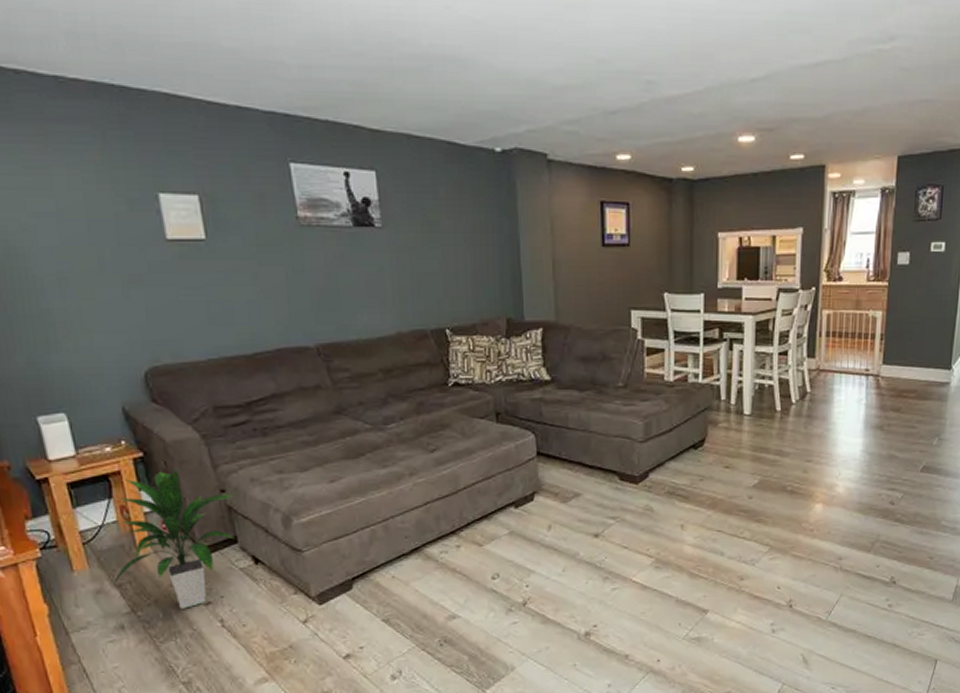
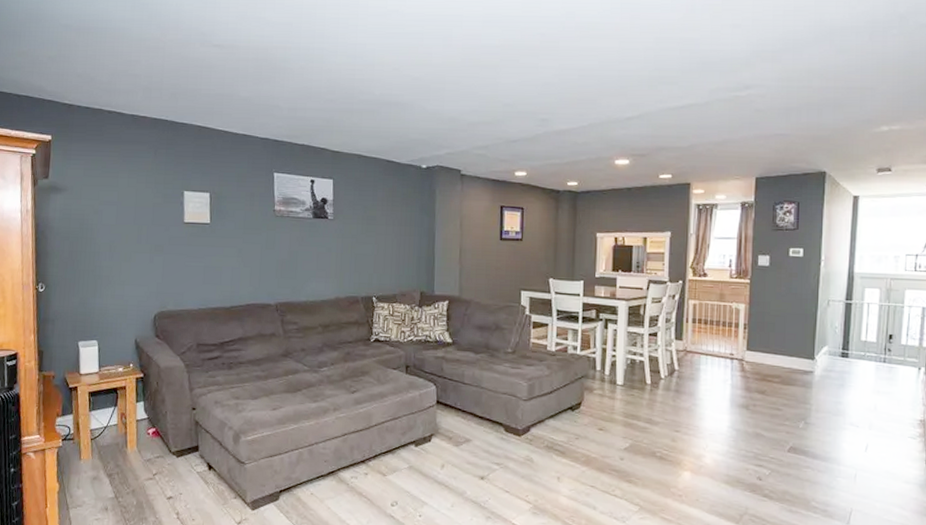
indoor plant: present [111,469,235,609] -> none [105,388,201,500]

